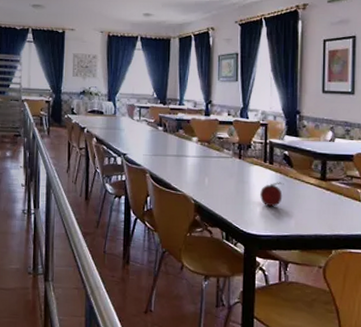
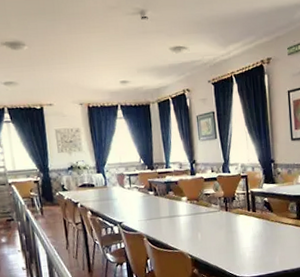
fruit: present [260,182,284,207] -> none [247,226,267,250]

